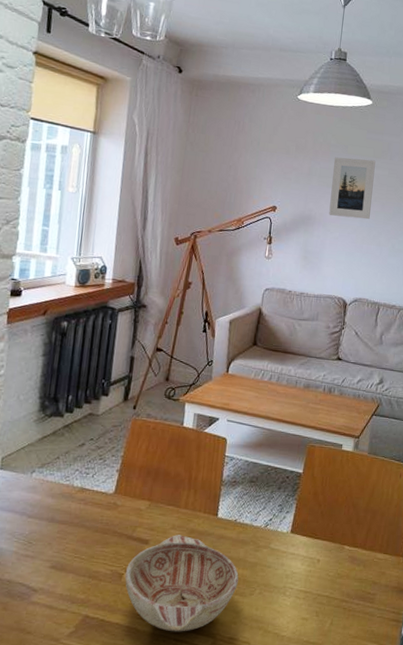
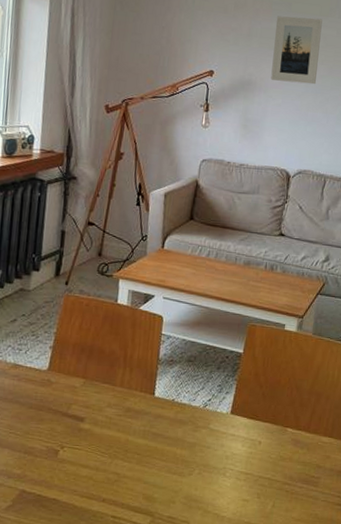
decorative bowl: present [124,535,239,632] -> none [60,413,177,510]

